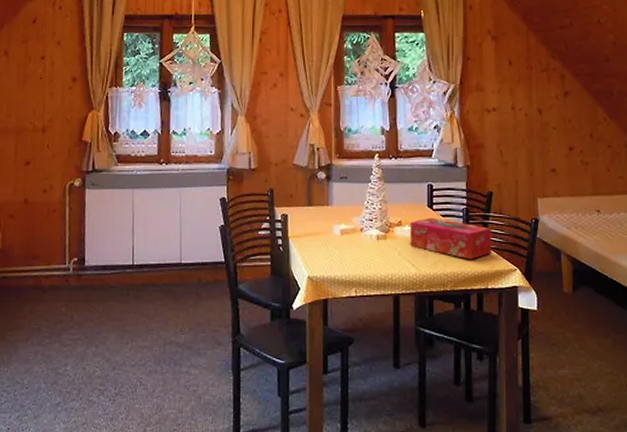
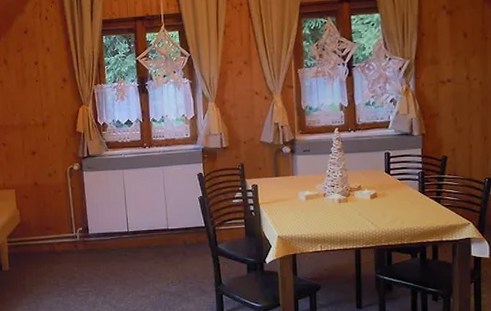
tissue box: present [410,217,491,260] -> none [369,181,446,217]

